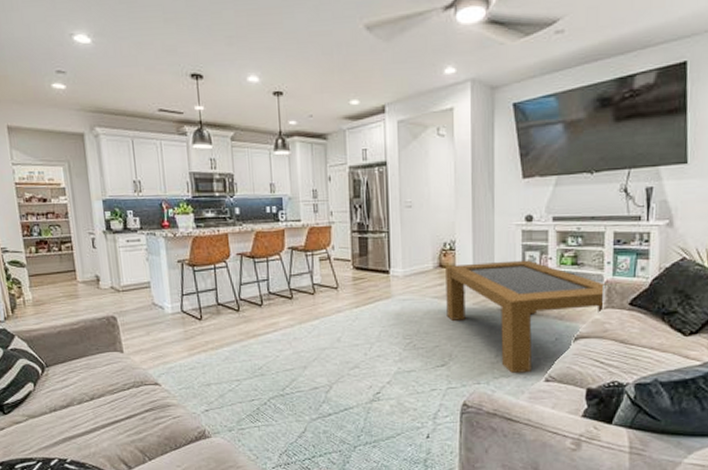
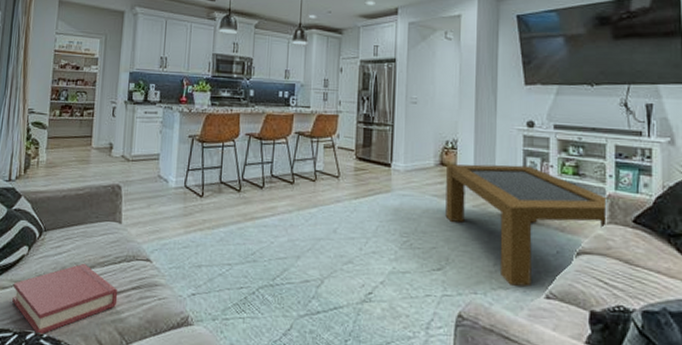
hardback book: none [27,392,134,461] -> present [12,263,118,336]

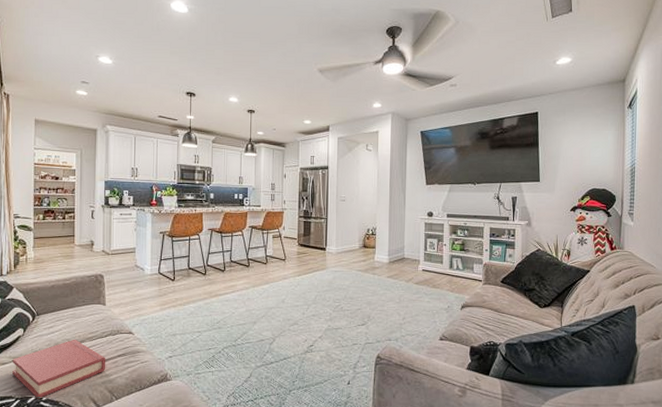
coffee table: present [445,164,610,287] -> none [367,245,486,333]

